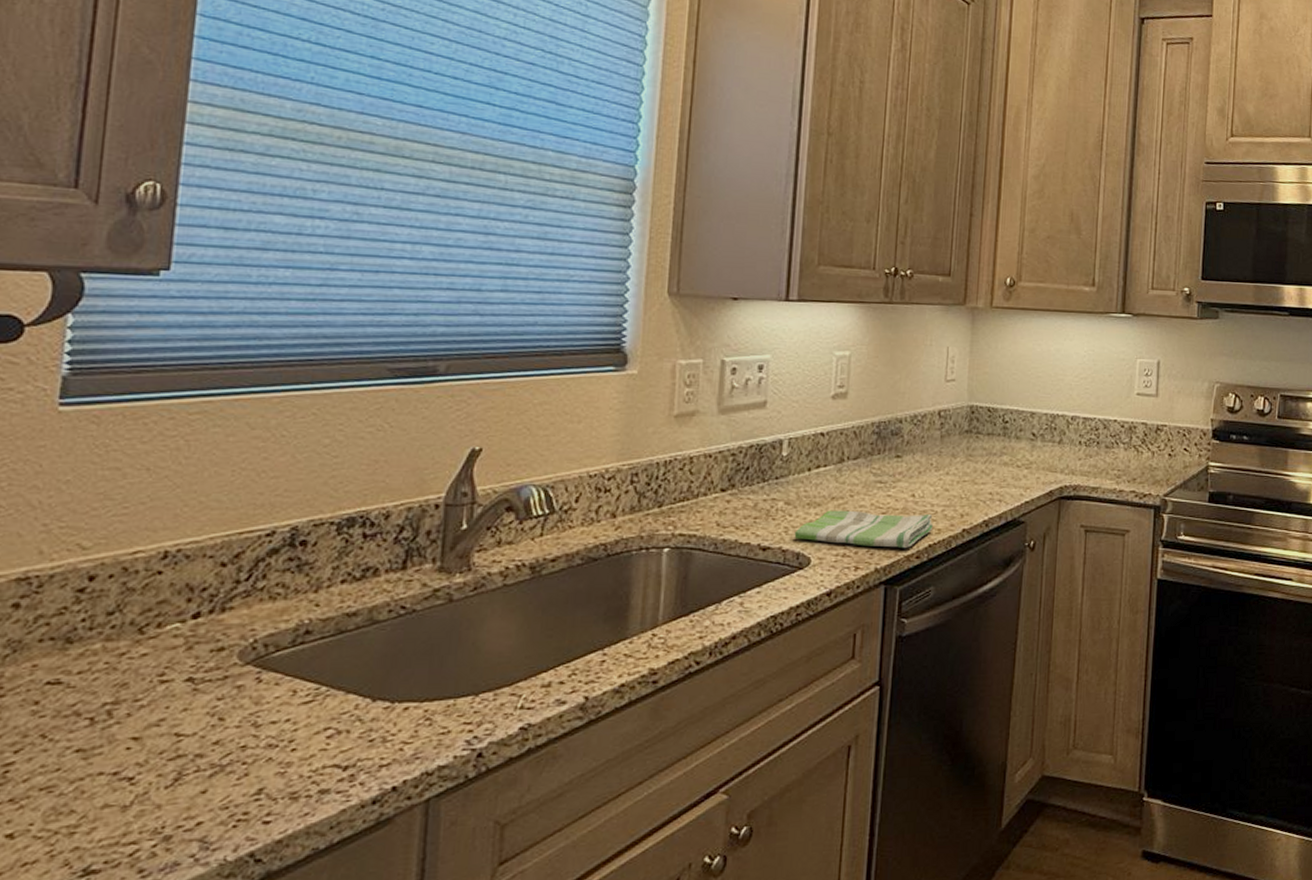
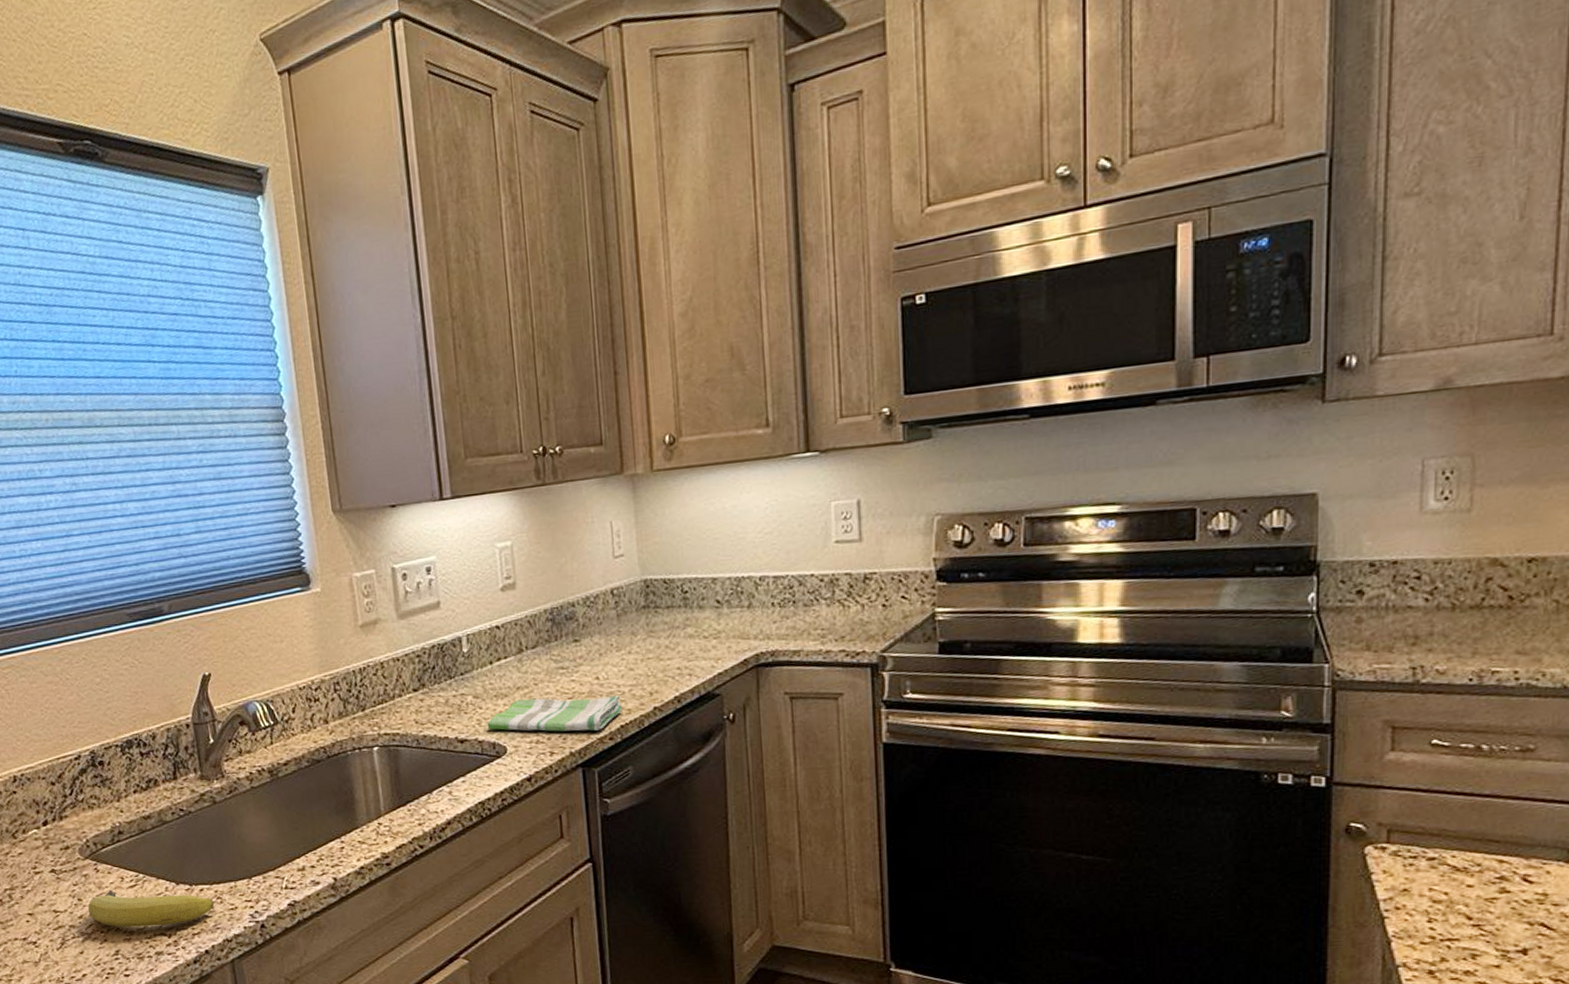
fruit: none [231,706,420,757] -> present [88,890,215,928]

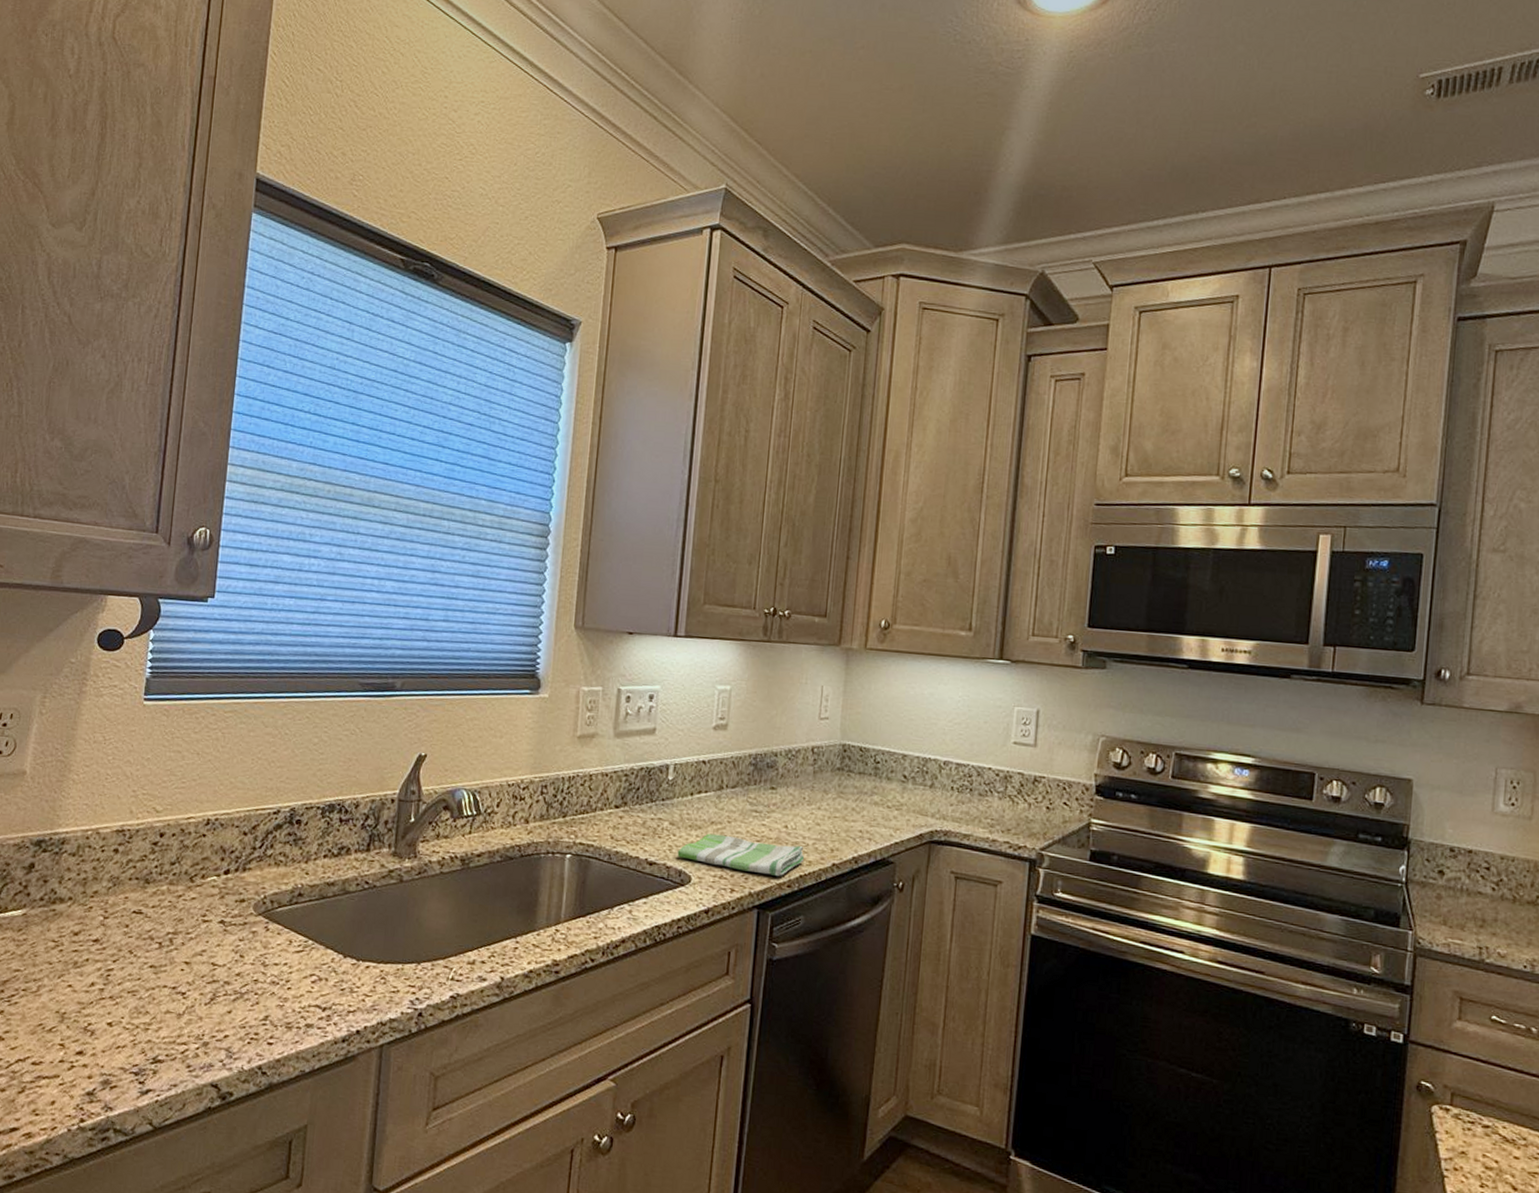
fruit: present [88,890,215,928] -> none [248,951,377,998]

